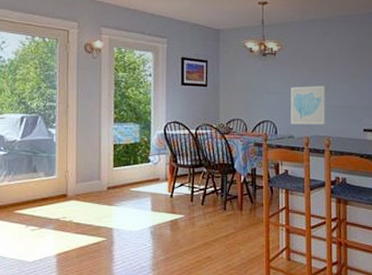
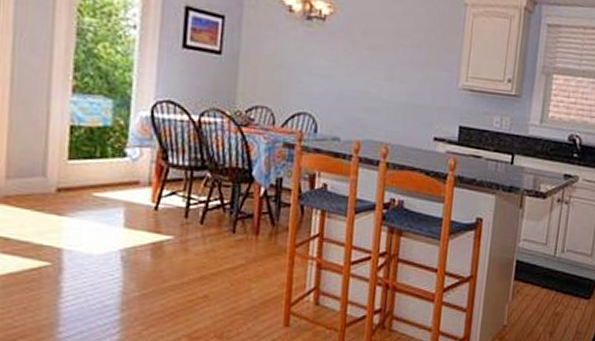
wall art: present [290,86,325,125] -> none [337,69,389,127]

